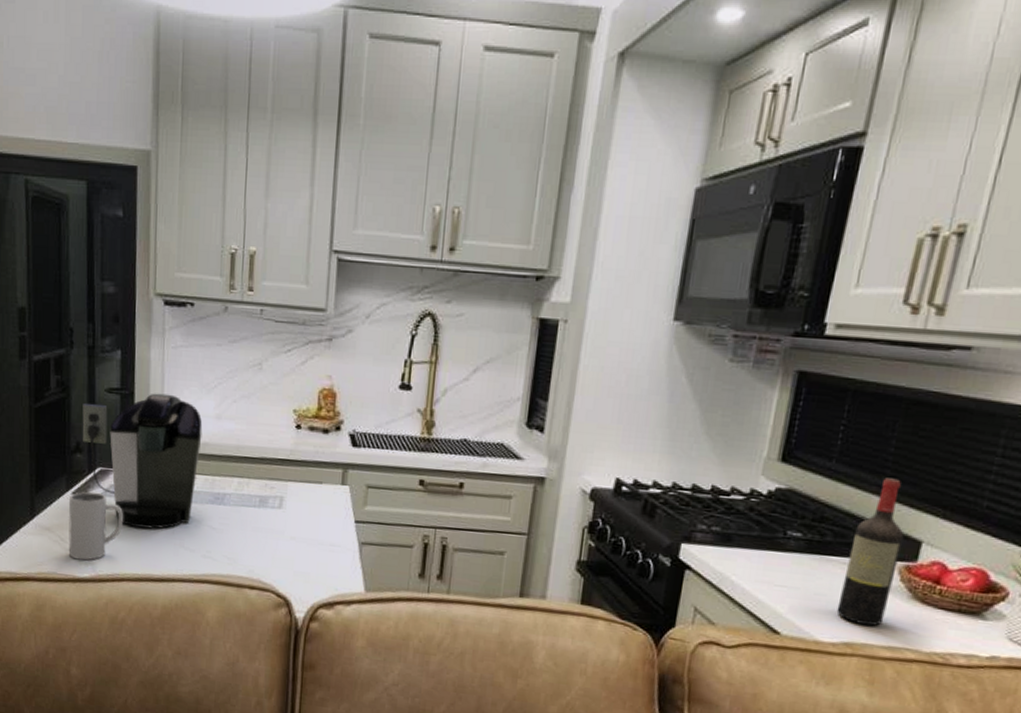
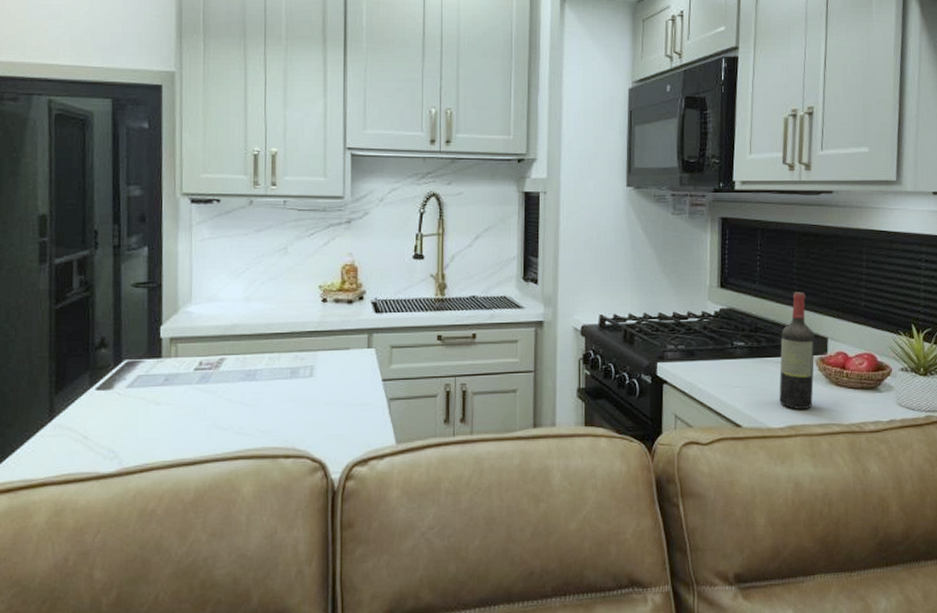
mug: present [68,491,123,561] -> none [91,384,152,456]
coffee maker: present [82,393,203,529] -> none [107,283,232,414]

